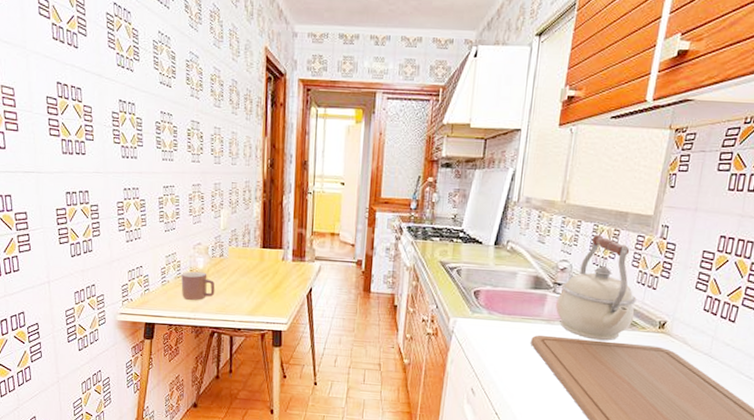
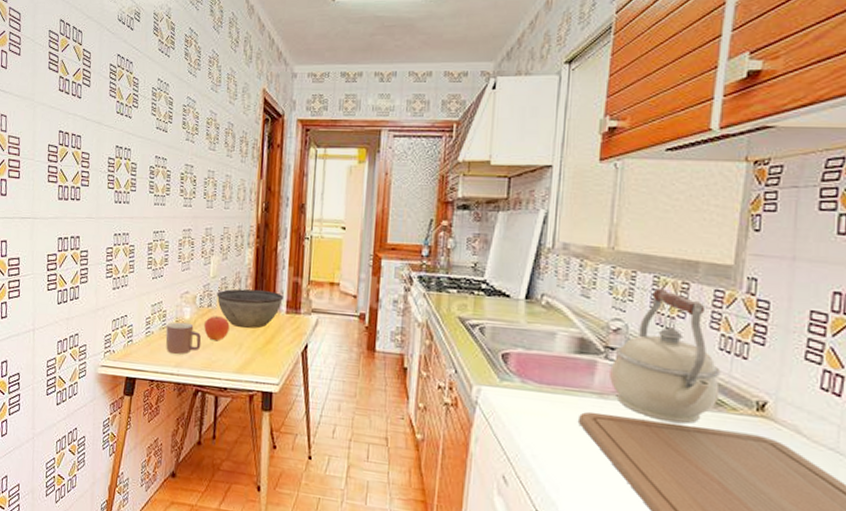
fruit: none [217,265,241,288] -> present [204,316,230,341]
bowl: none [227,240,289,276] -> present [216,289,283,329]

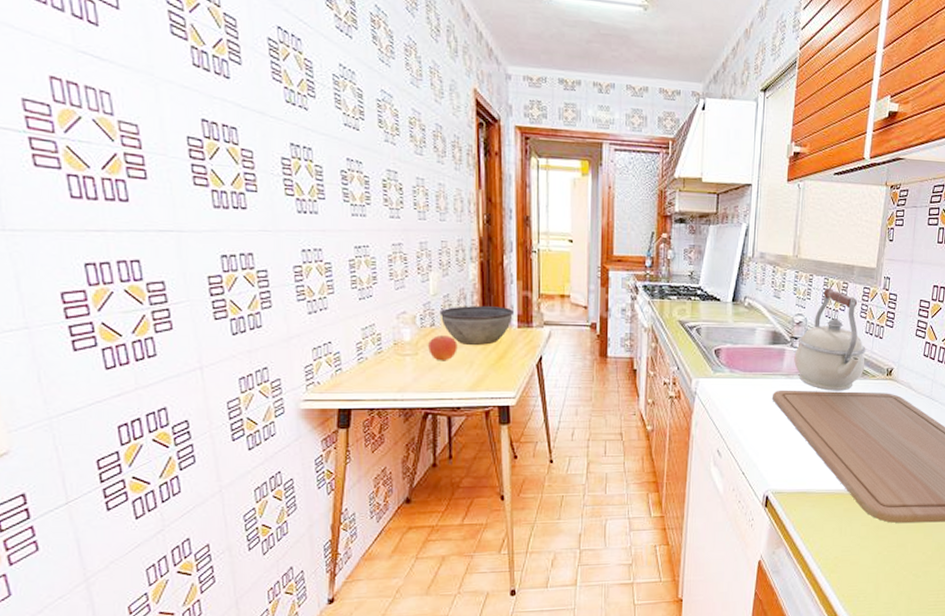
mug: present [165,322,202,357] -> none [383,345,427,381]

